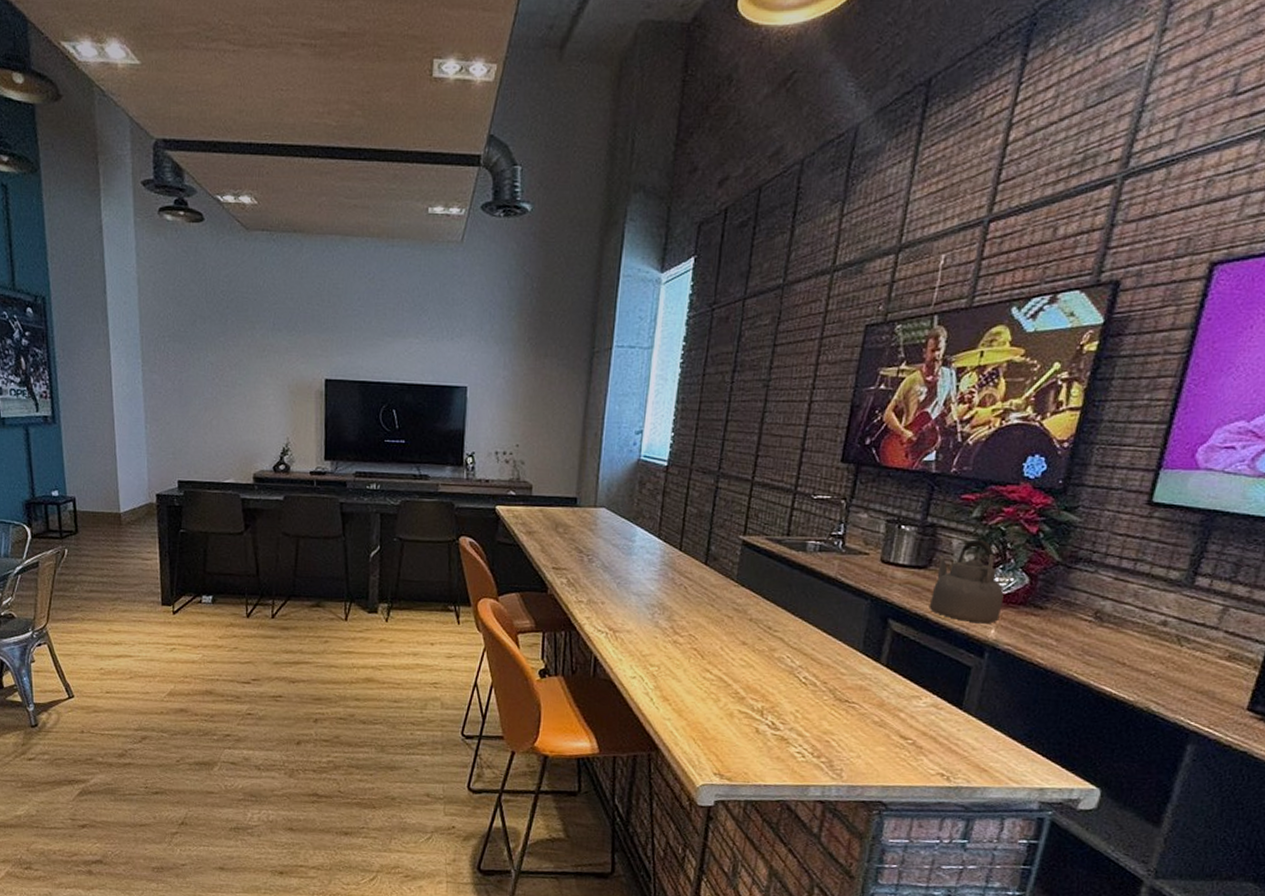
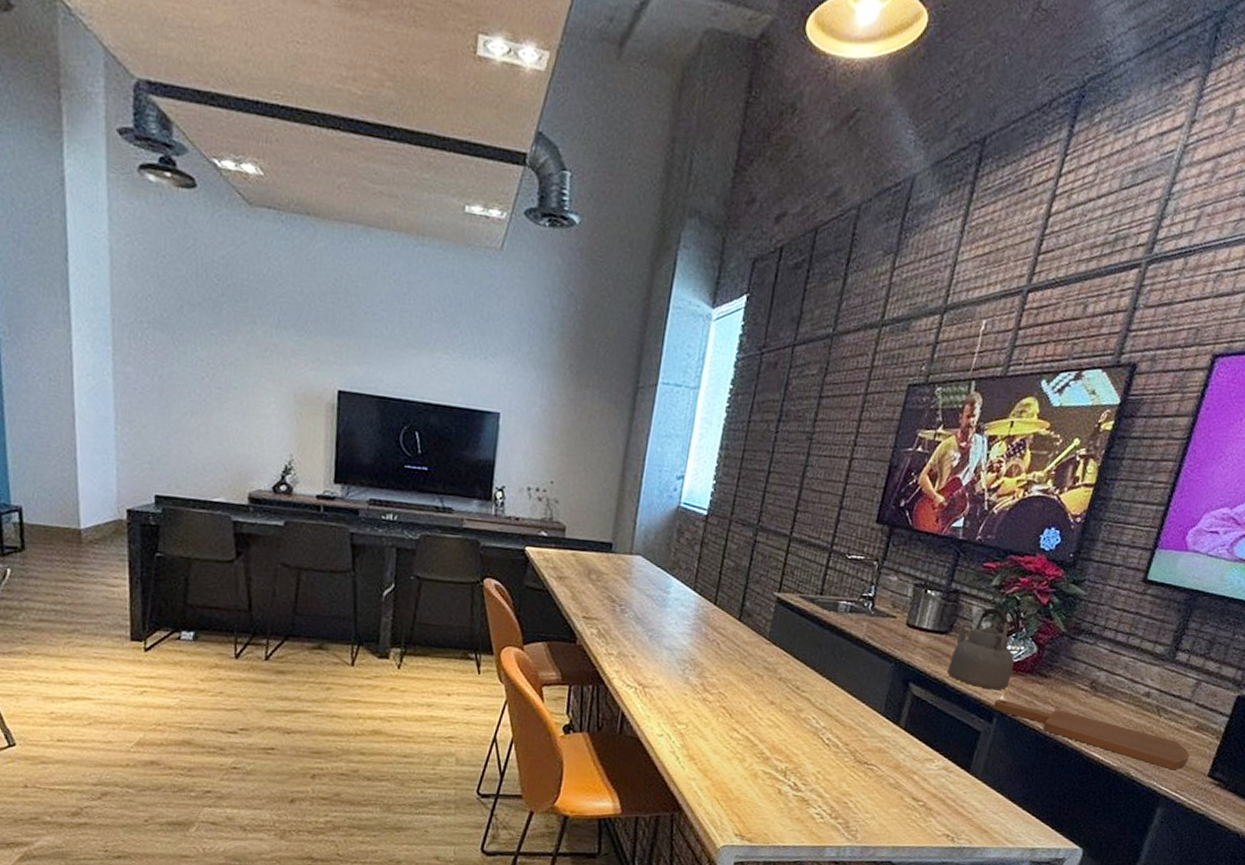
cutting board: none [983,632,1222,704] -> present [993,698,1190,770]

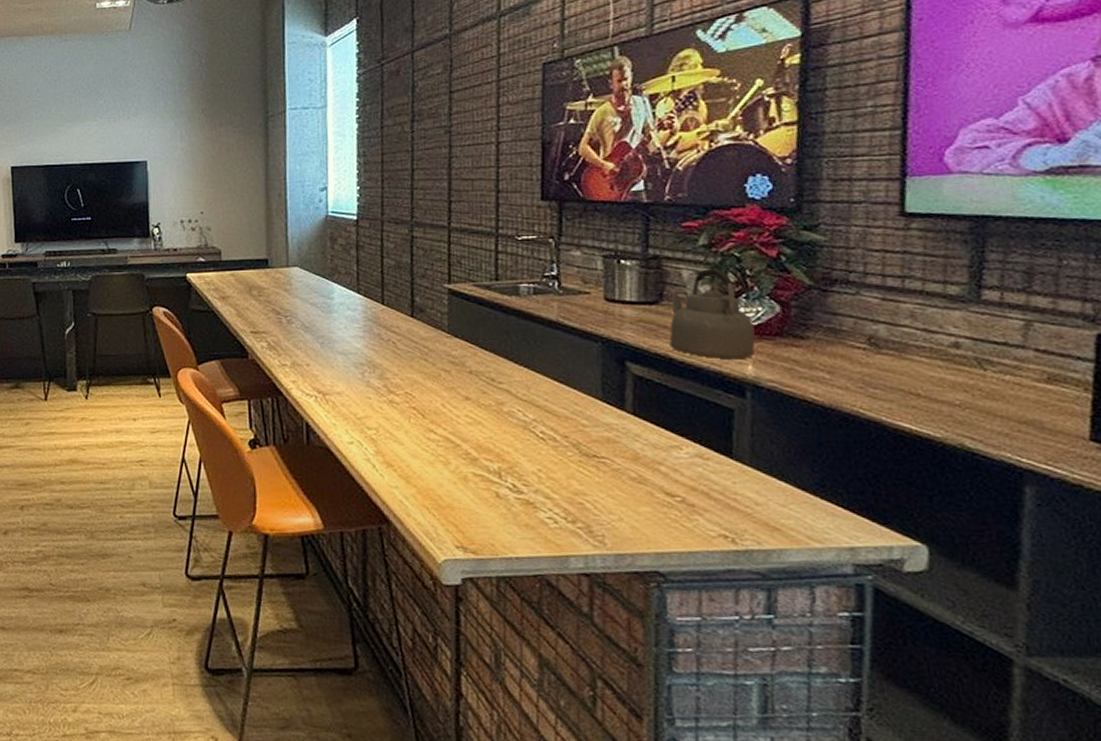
cutting board: present [993,698,1190,770] -> none [741,369,1050,436]

